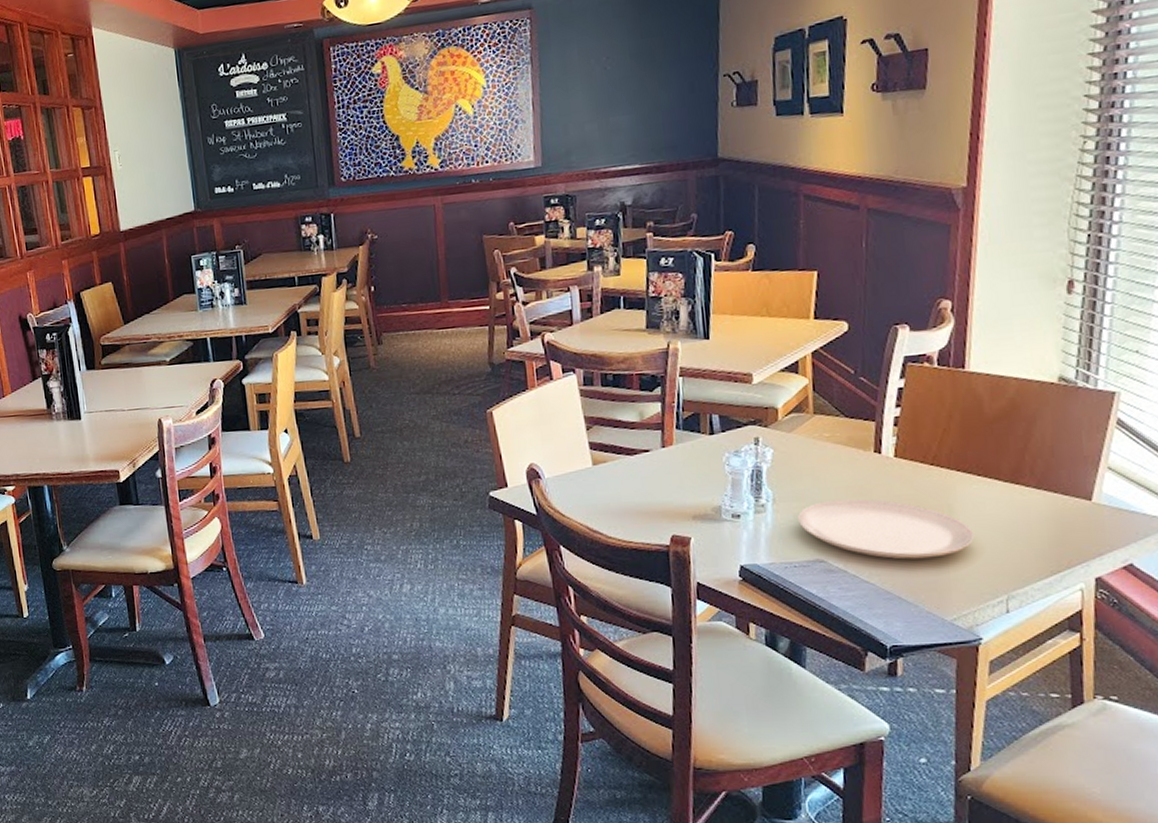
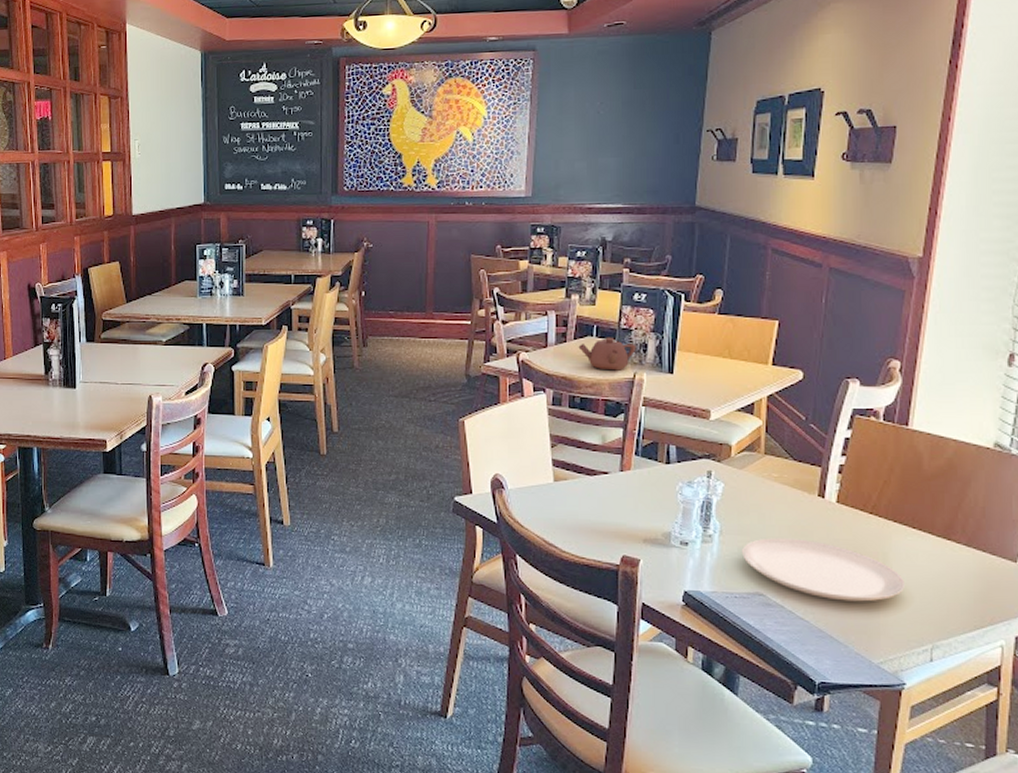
teapot: none [606,307,668,343] -> present [578,337,637,371]

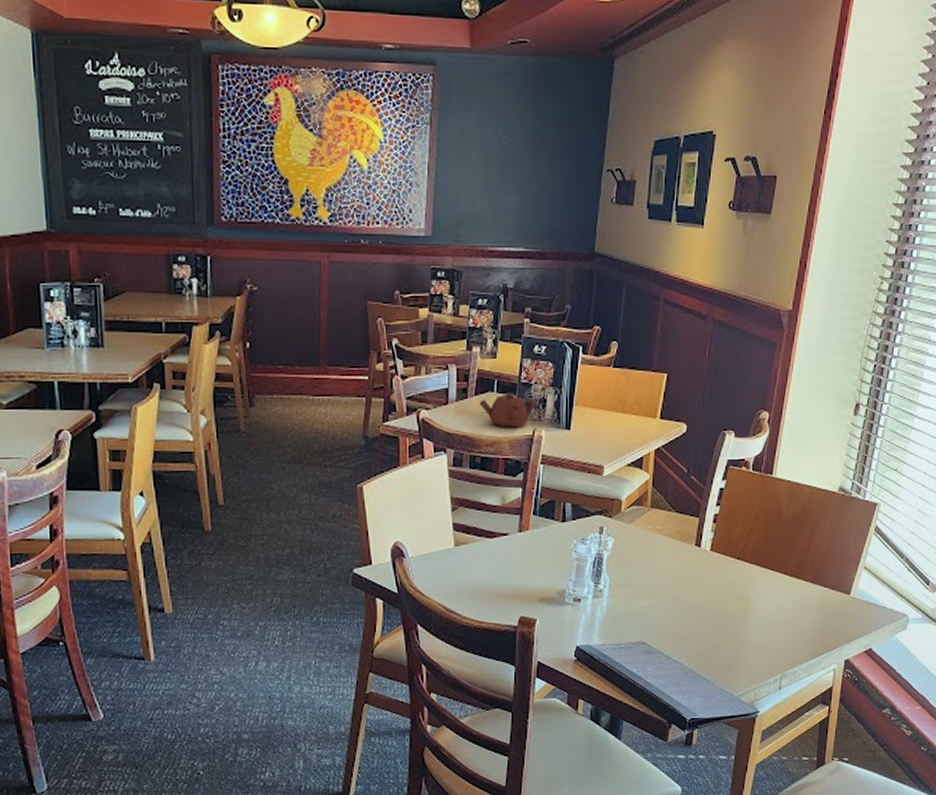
plate: present [742,538,906,602] -> none [629,587,764,643]

